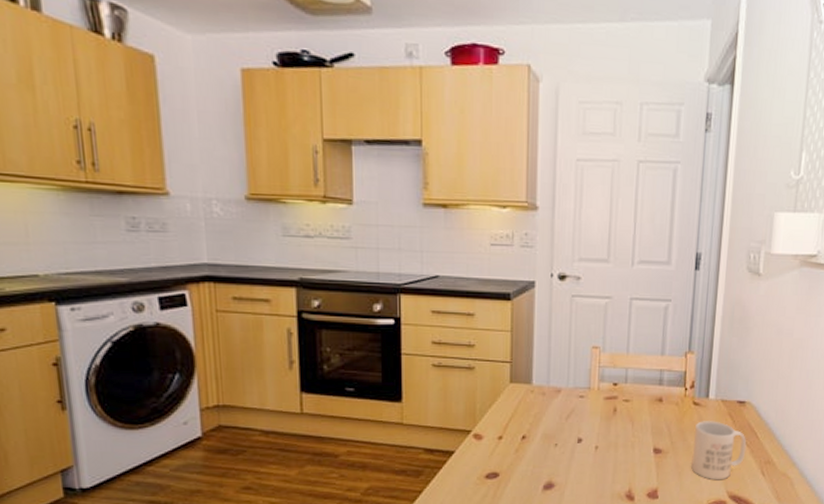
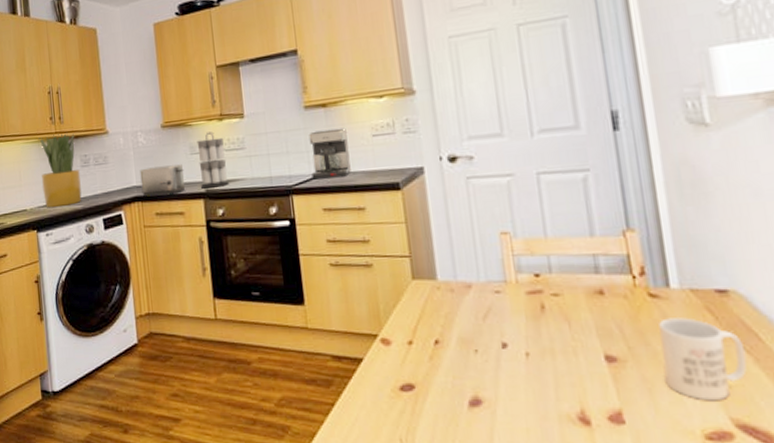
planter: none [58,184,127,277] -> present [39,133,82,208]
toaster: none [213,244,274,278] -> present [140,164,186,197]
spice rack: none [292,214,328,277] -> present [197,132,229,189]
coffee maker: none [423,231,465,282] -> present [309,128,351,180]

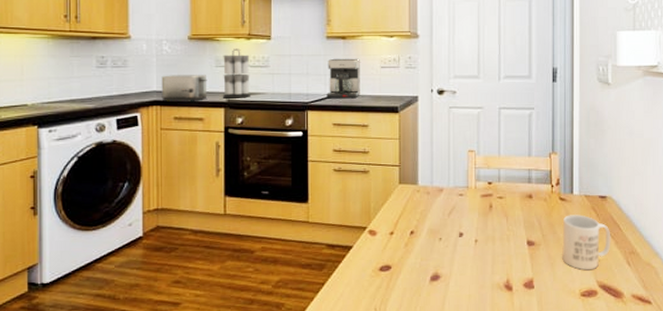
planter: present [39,133,82,208] -> none [49,33,94,105]

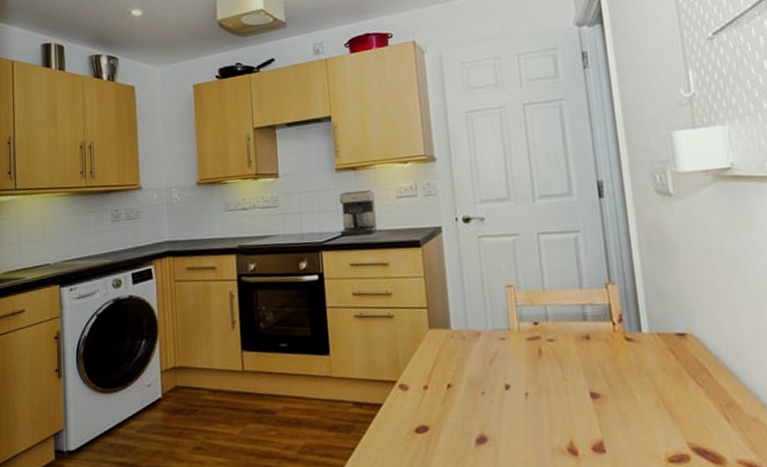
toaster: present [161,75,208,102] -> none [172,220,218,252]
spice rack: present [223,48,250,99] -> none [231,190,261,244]
mug: present [561,214,611,271] -> none [633,358,700,429]

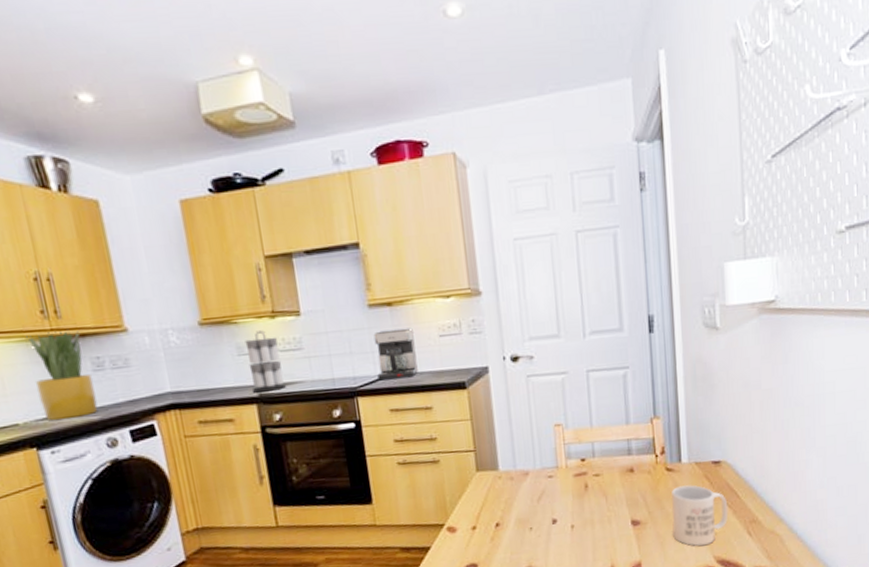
planter: none [67,187,110,263] -> present [26,330,98,421]
spice rack: none [231,190,261,244] -> present [245,330,286,393]
mug: none [633,358,700,429] -> present [671,485,729,547]

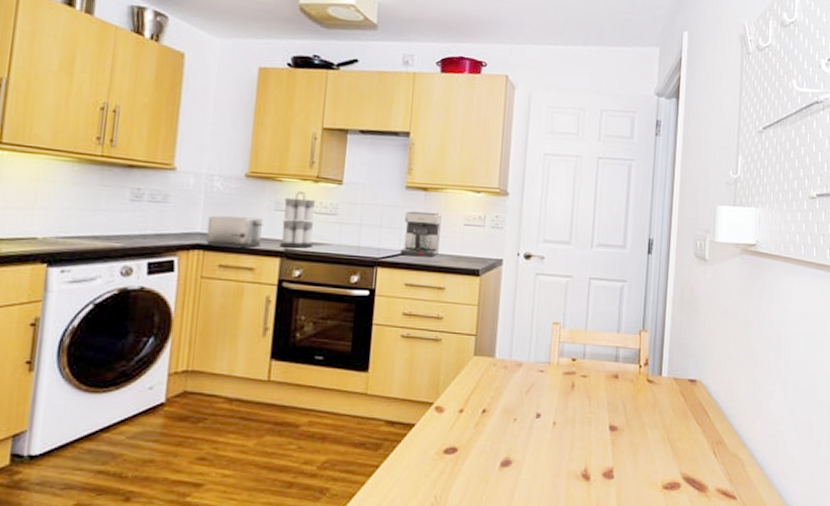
planter: present [26,330,98,421] -> none [67,157,129,242]
toaster: none [174,367,234,404] -> present [206,215,264,248]
mug: present [671,485,729,547] -> none [645,399,699,461]

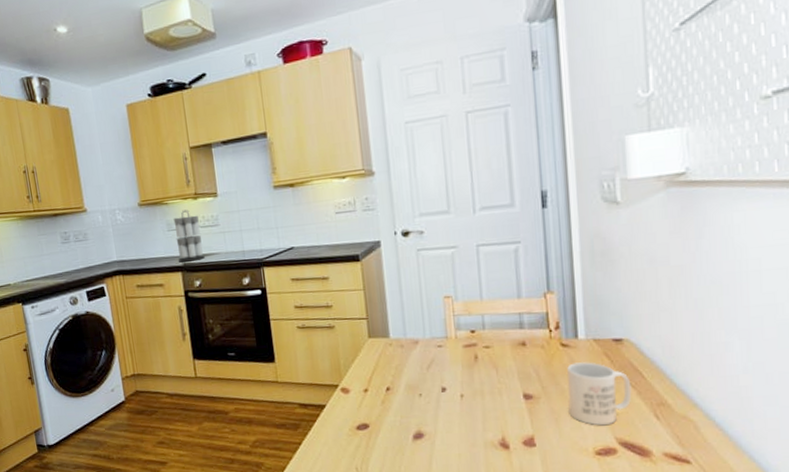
toaster: present [206,215,264,248] -> none [119,240,164,271]
coffee maker: present [400,211,442,257] -> none [278,206,316,253]
mug: none [645,399,699,461] -> present [567,362,632,426]

